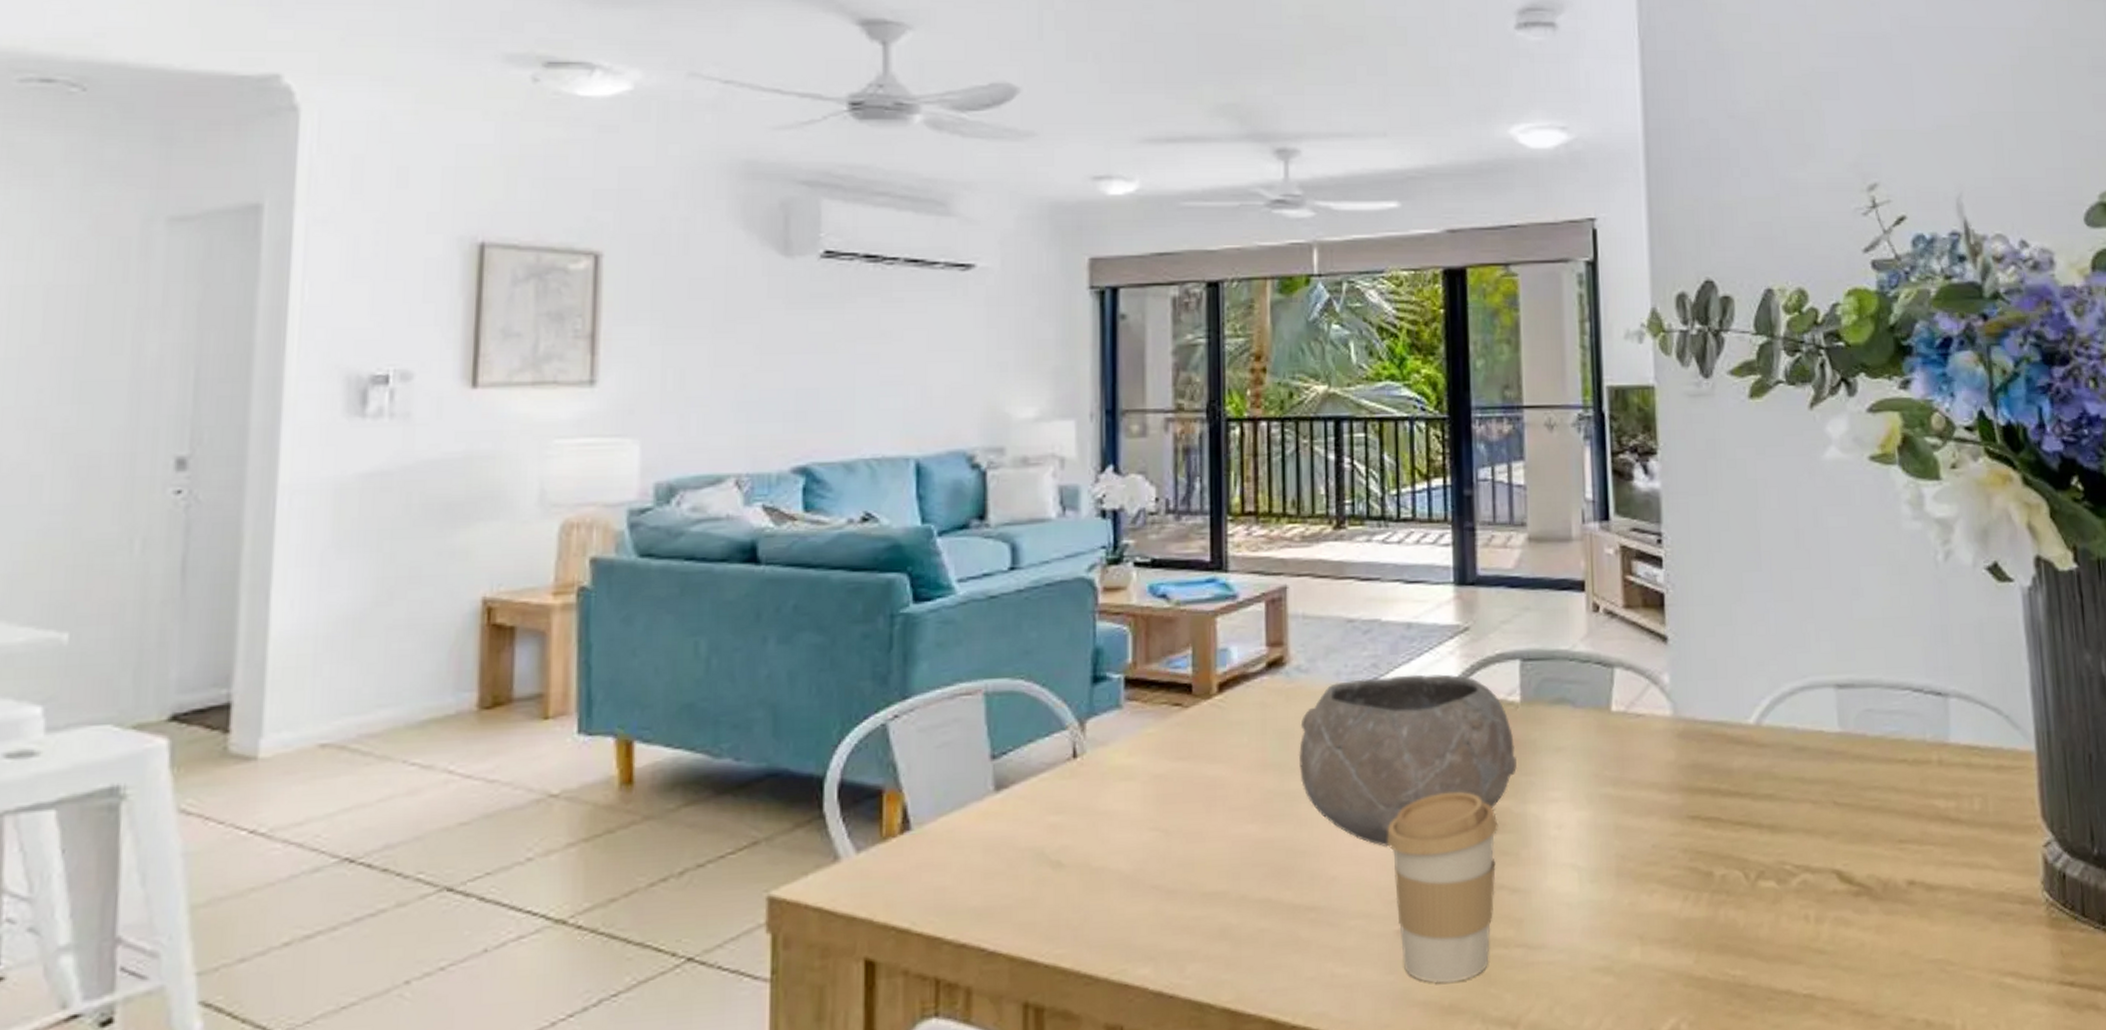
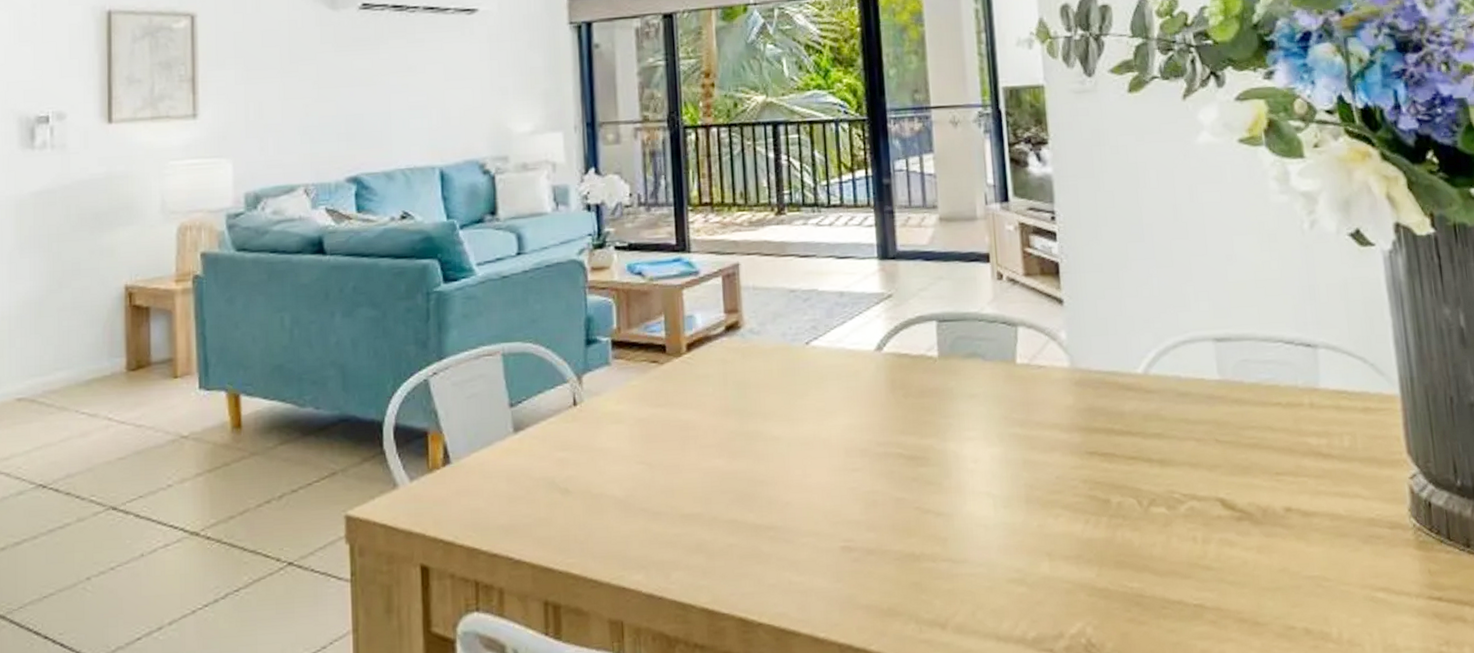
bowl: present [1298,674,1517,848] -> none [754,334,937,478]
coffee cup: present [1387,791,1499,983] -> none [830,432,924,590]

